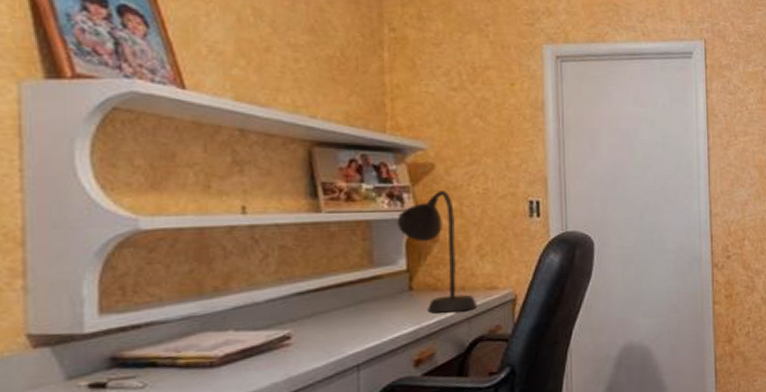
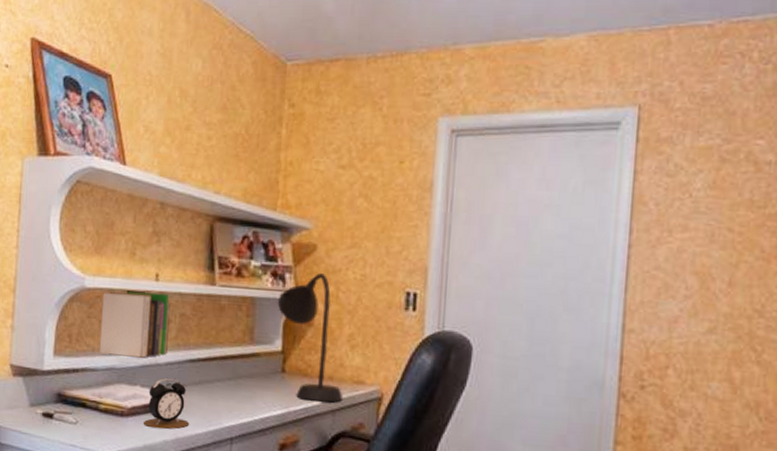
books: none [168,226,267,303] -> present [99,290,171,358]
alarm clock: none [243,315,303,373] -> present [144,378,189,430]

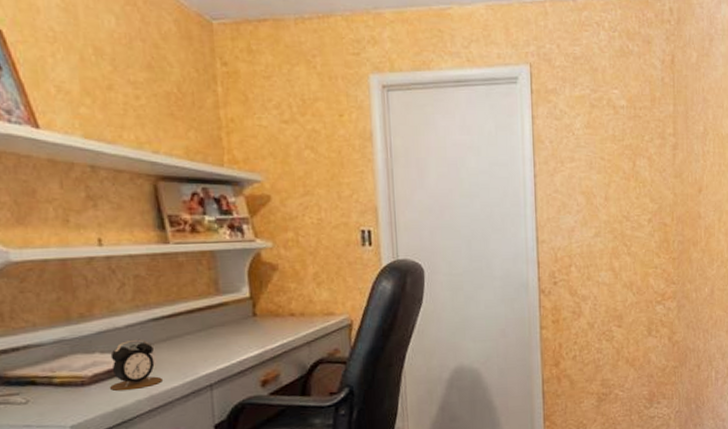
books: present [99,290,171,358] -> none [35,257,126,328]
desk lamp: present [277,273,343,403] -> none [238,221,316,338]

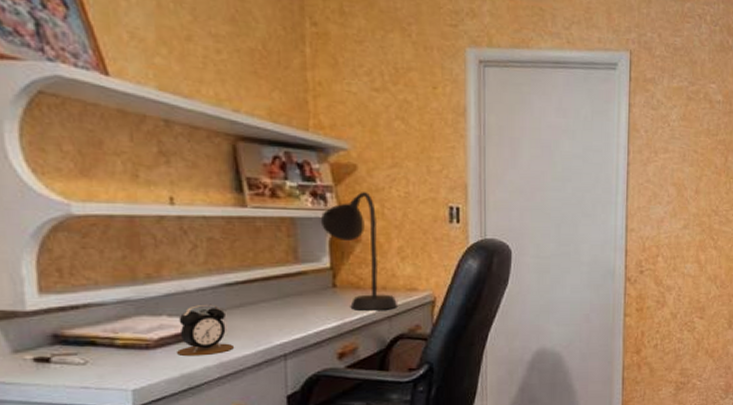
desk lamp: none [238,221,316,338] -> present [320,192,397,311]

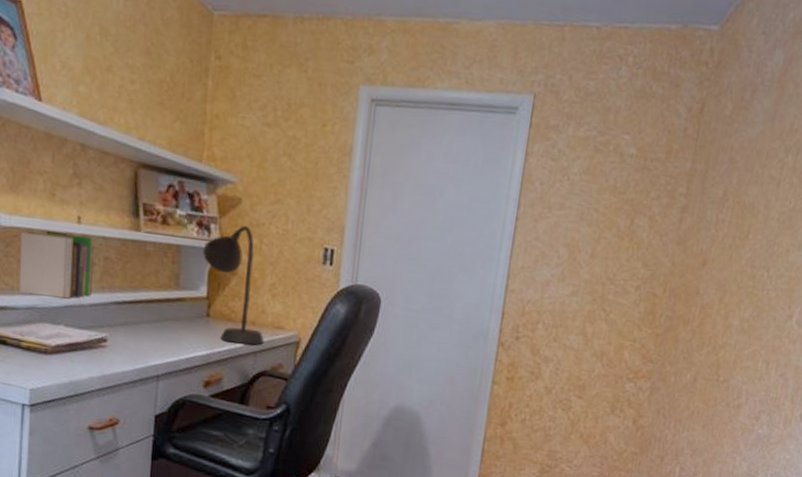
books: none [99,216,197,287] -> present [18,231,94,299]
alarm clock: present [177,304,233,357] -> none [69,318,115,367]

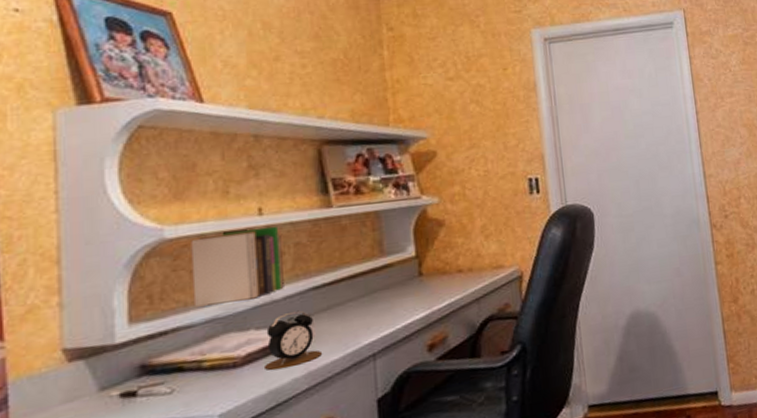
alarm clock: none [69,318,115,367] -> present [265,311,322,371]
desk lamp: present [202,226,264,346] -> none [403,176,485,297]

